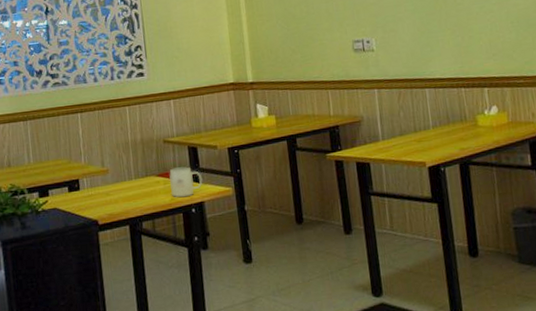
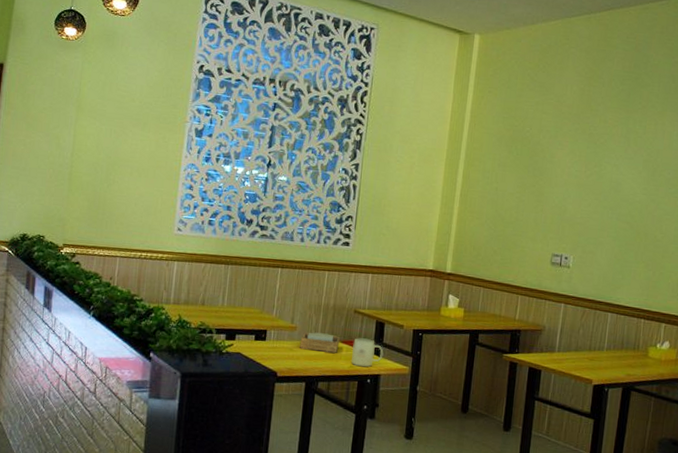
napkin holder: none [114,169,156,192] -> present [300,332,340,353]

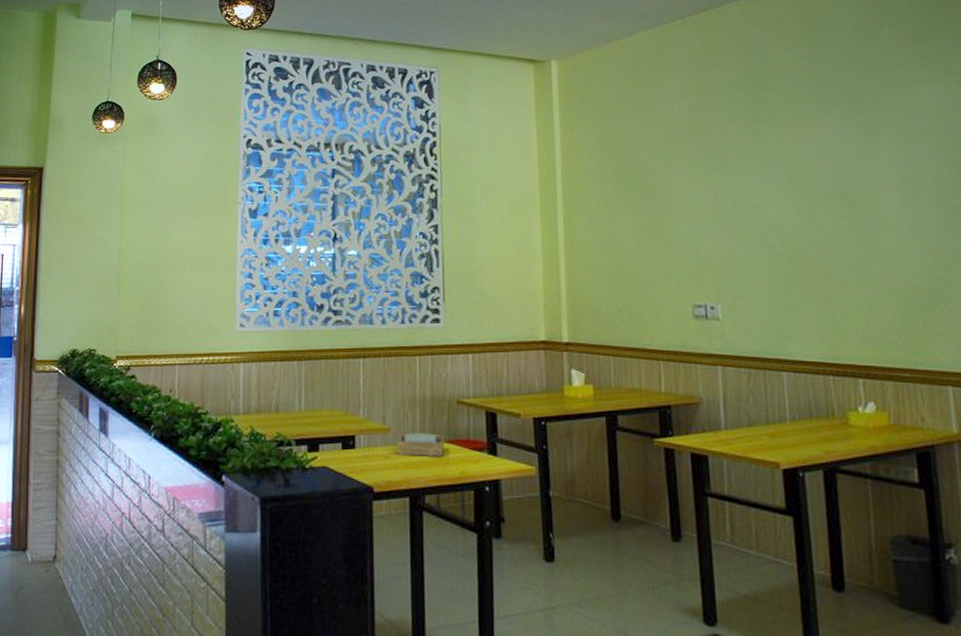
mug: present [350,338,384,368] -> none [461,435,501,472]

